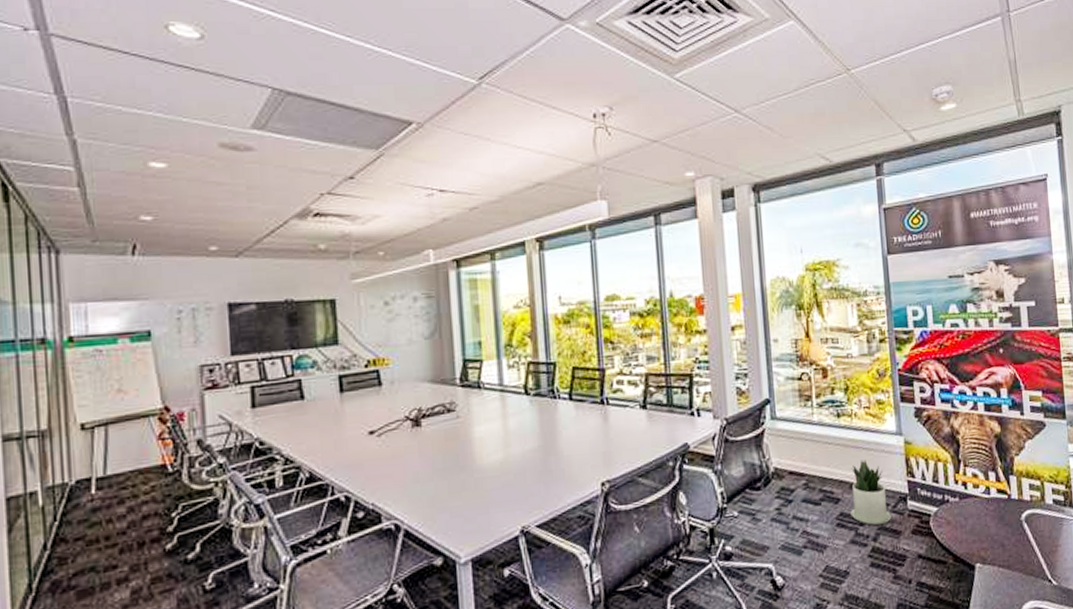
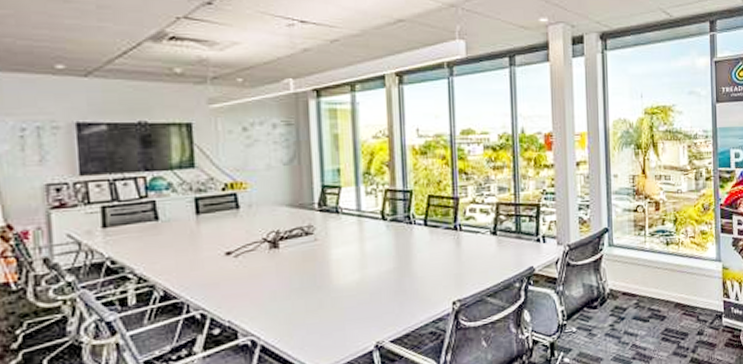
planter: present [850,459,891,526] -> none [674,282,708,339]

